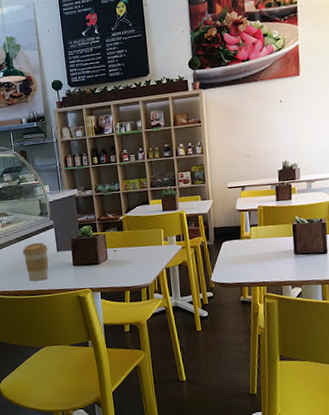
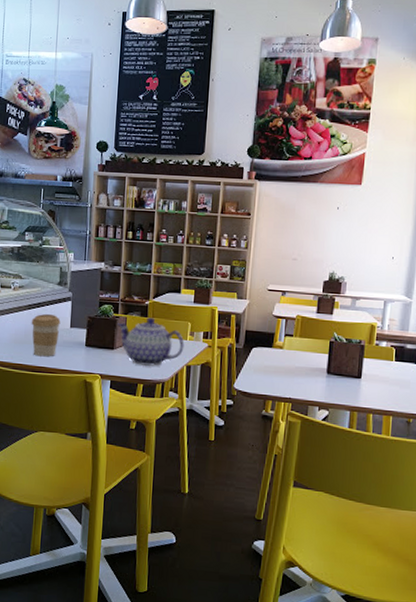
teapot: none [97,230,161,275] -> present [116,317,185,367]

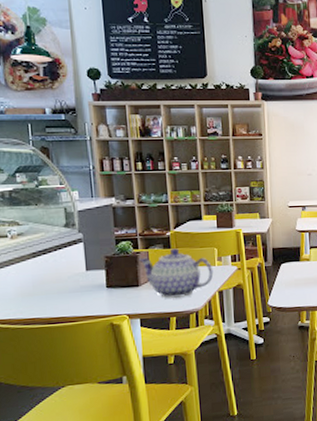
coffee cup: present [31,313,61,357] -> none [38,259,74,307]

